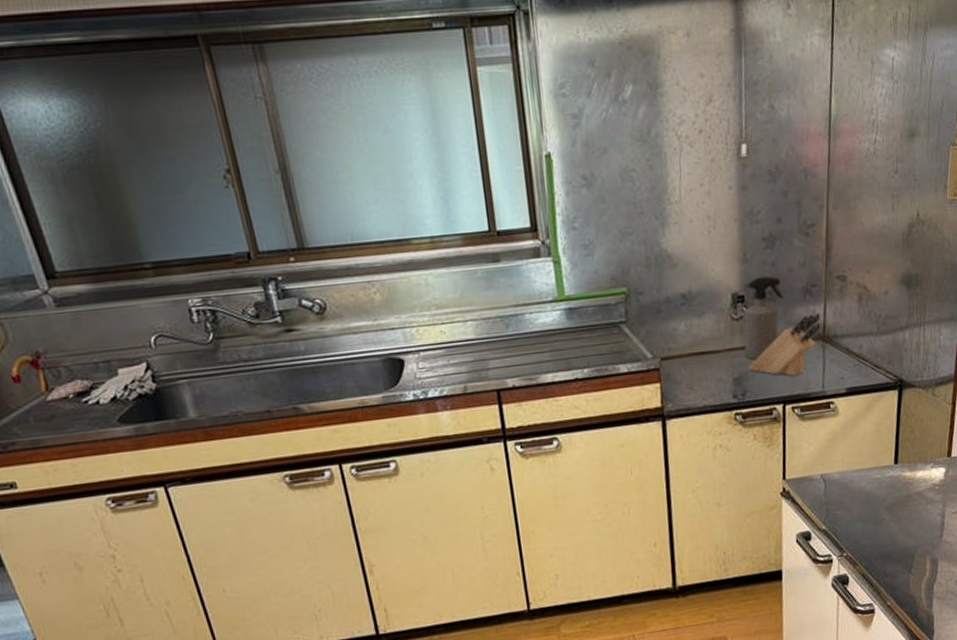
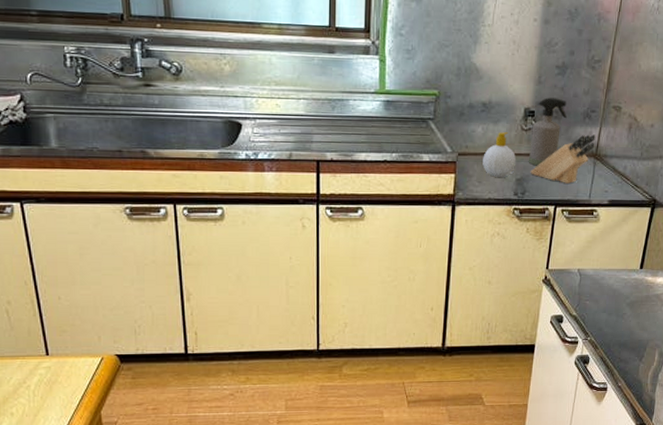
soap bottle: none [690,324,731,380] -> present [483,131,517,177]

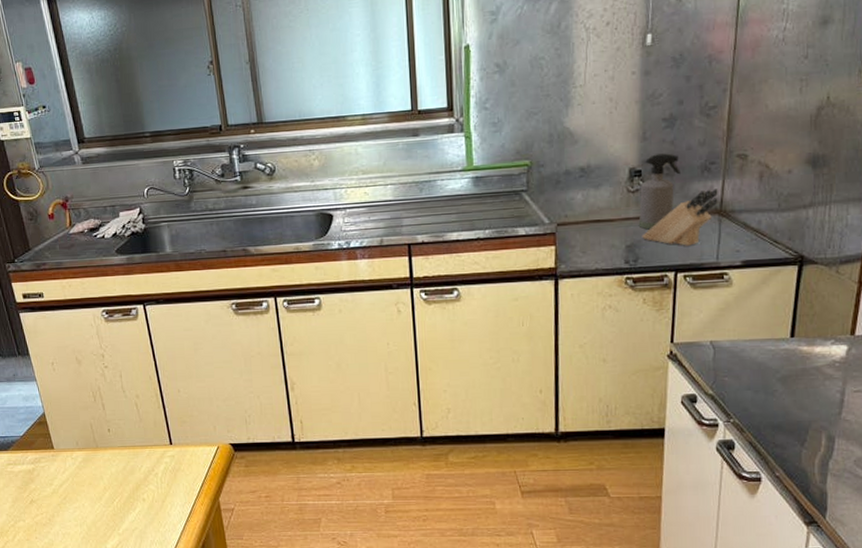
soap bottle: present [483,131,517,177] -> none [585,195,625,246]

